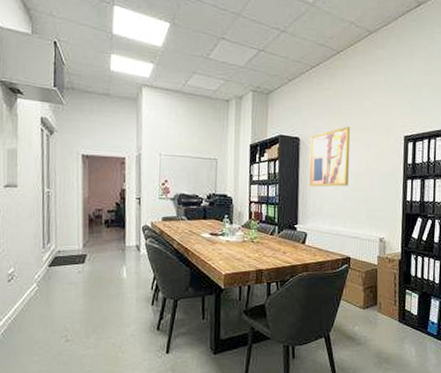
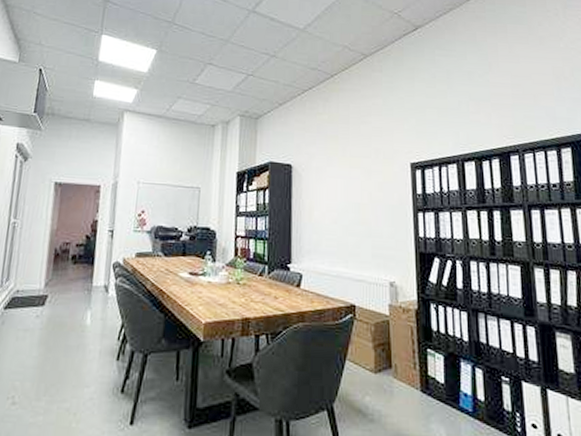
wall art: present [308,127,351,187] -> none [303,153,349,220]

